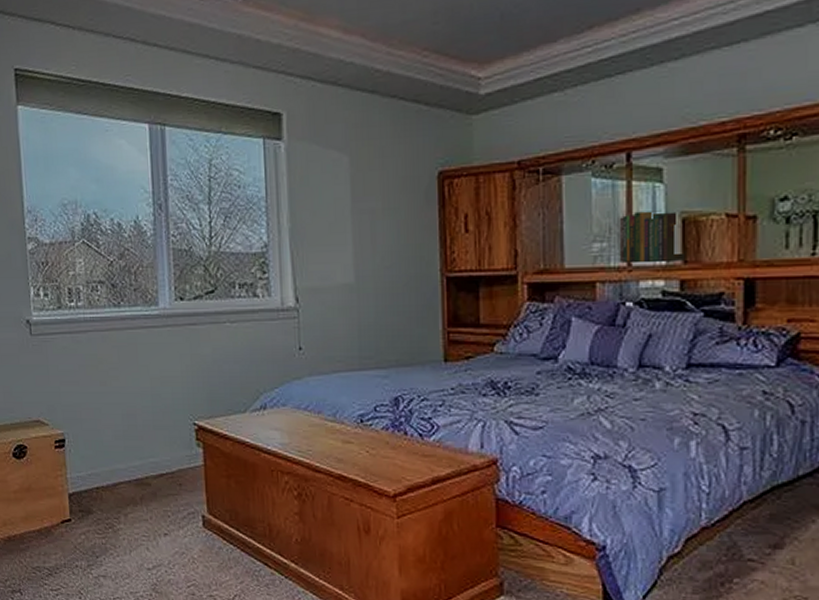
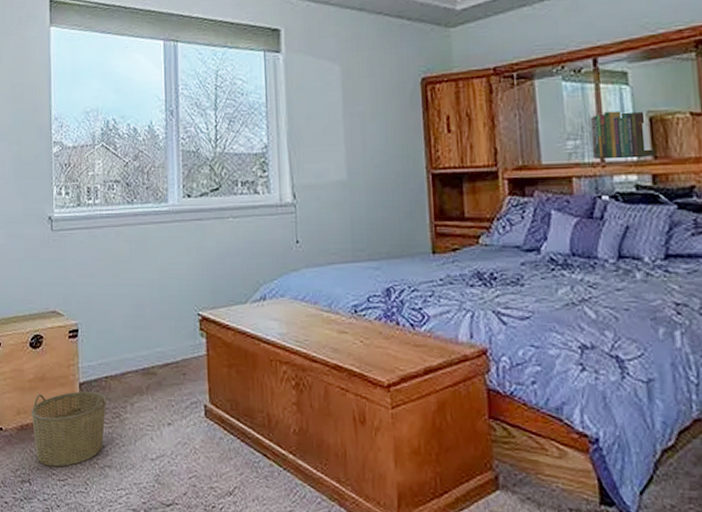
basket: none [18,502,99,577] -> present [31,391,107,467]

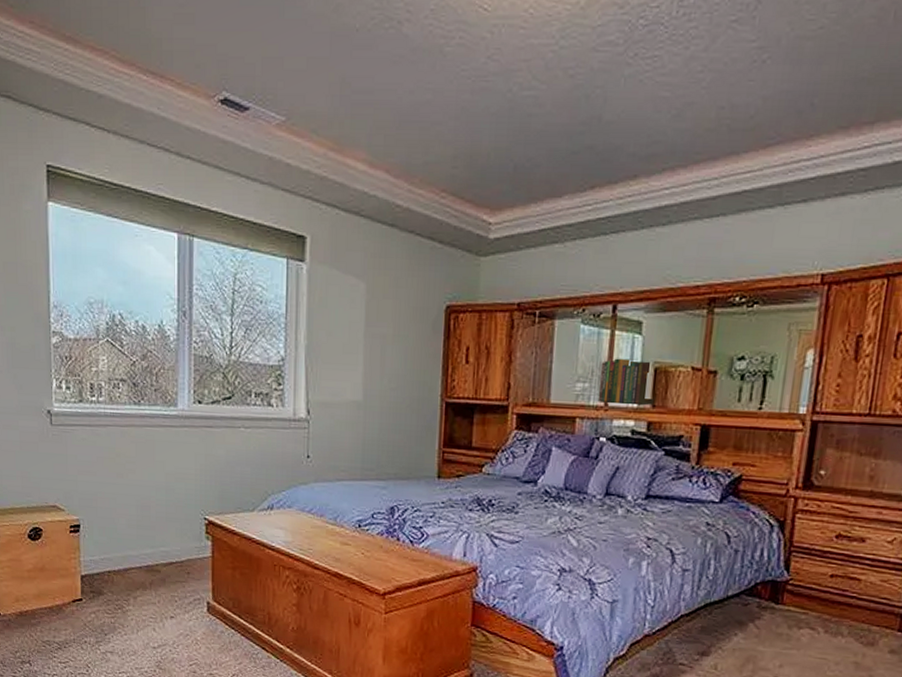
basket: present [31,391,107,467] -> none [30,583,109,651]

